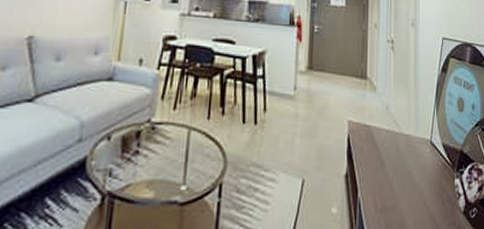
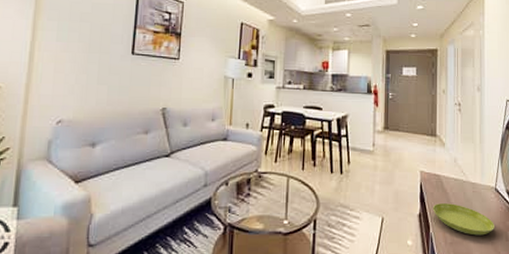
saucer: none [361,160,430,200] -> present [432,203,494,236]

